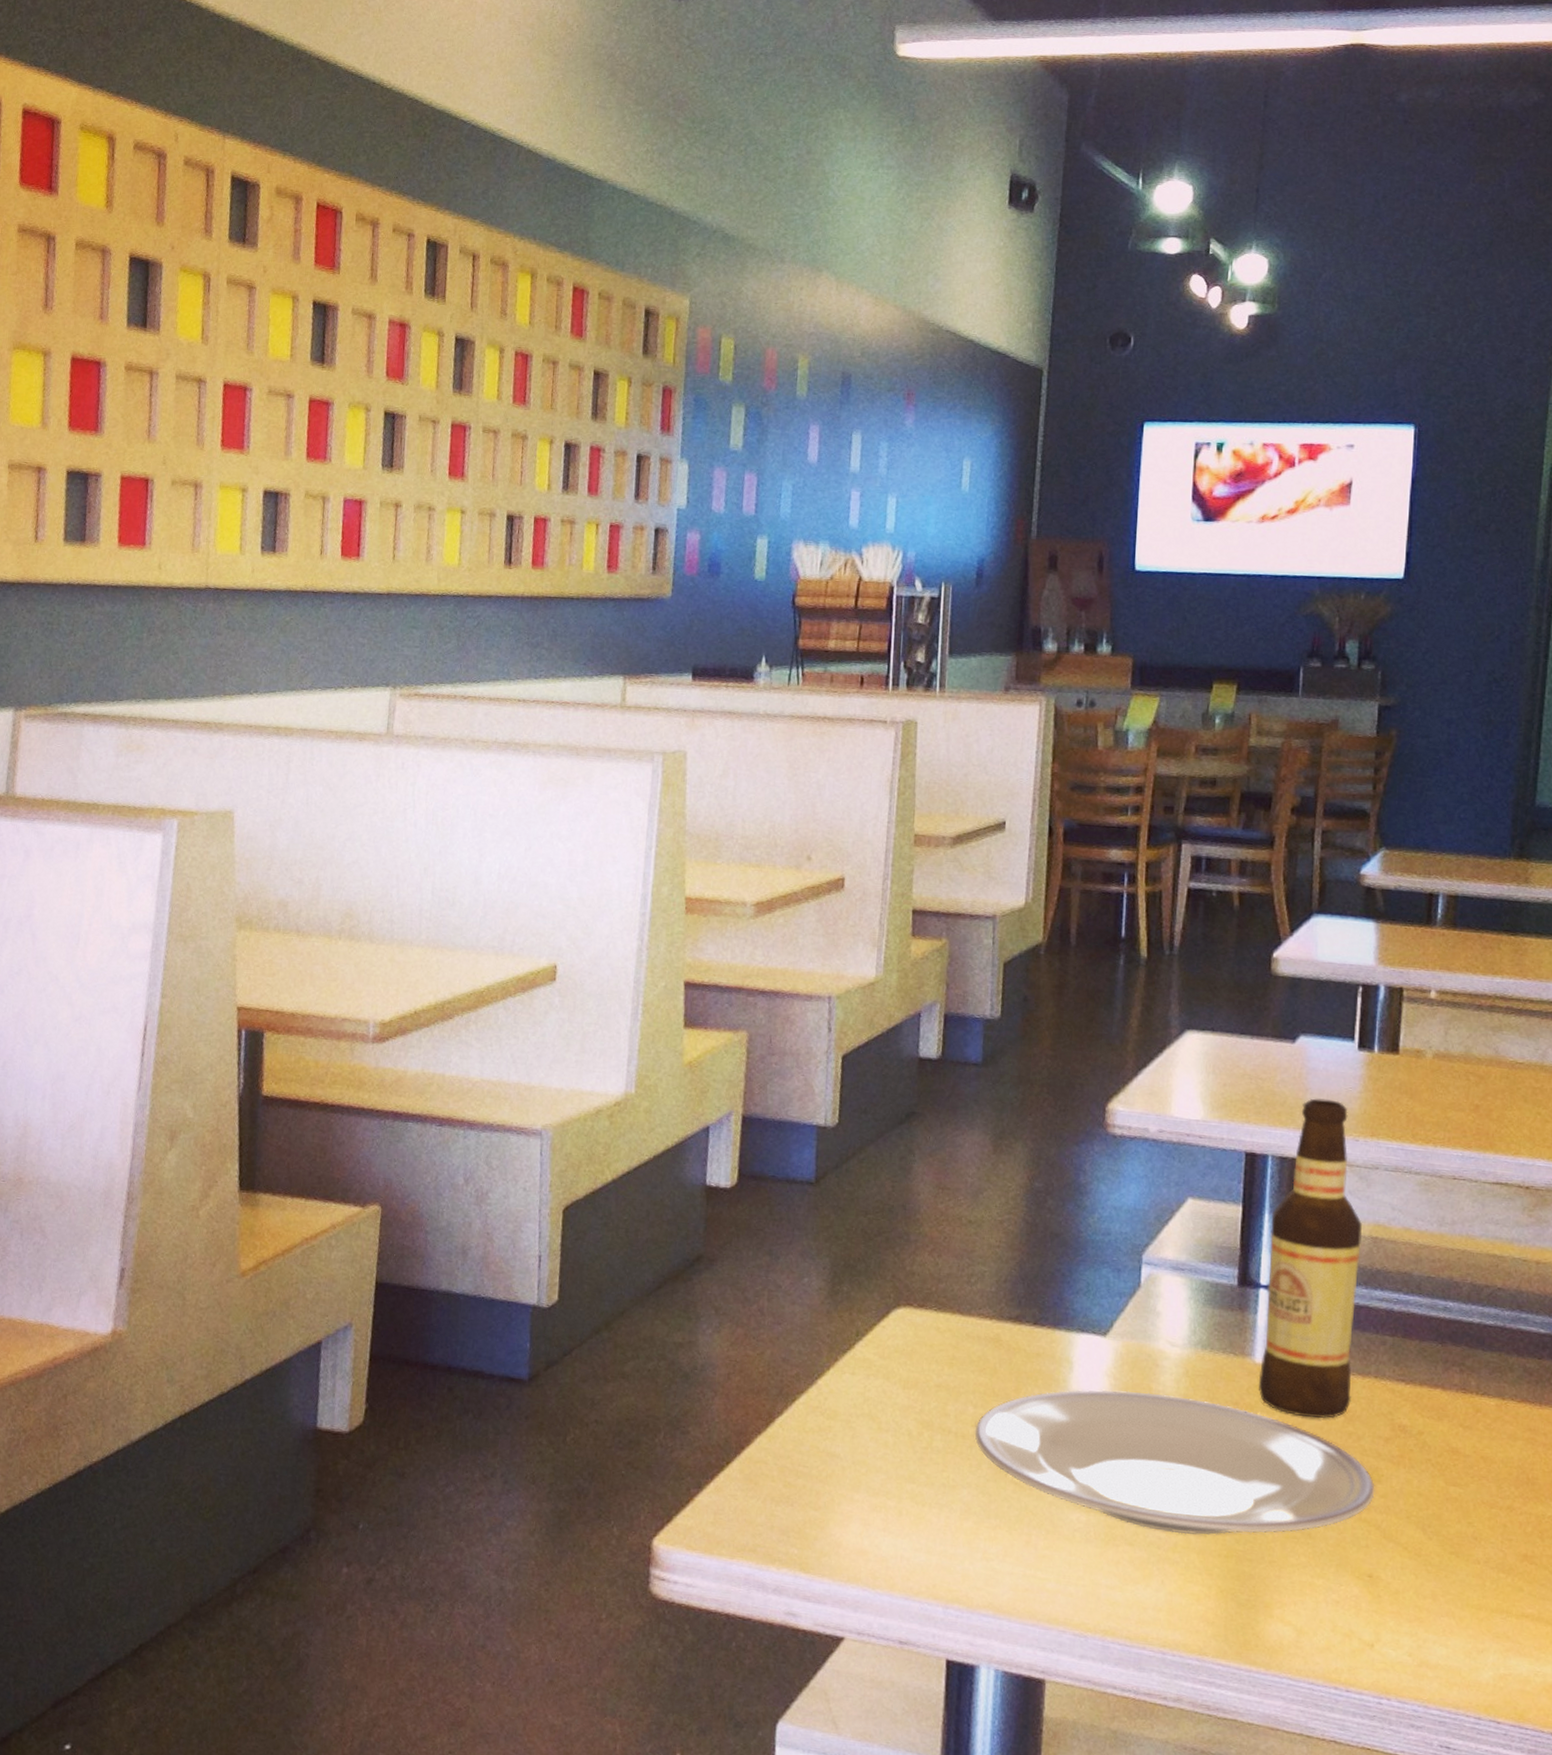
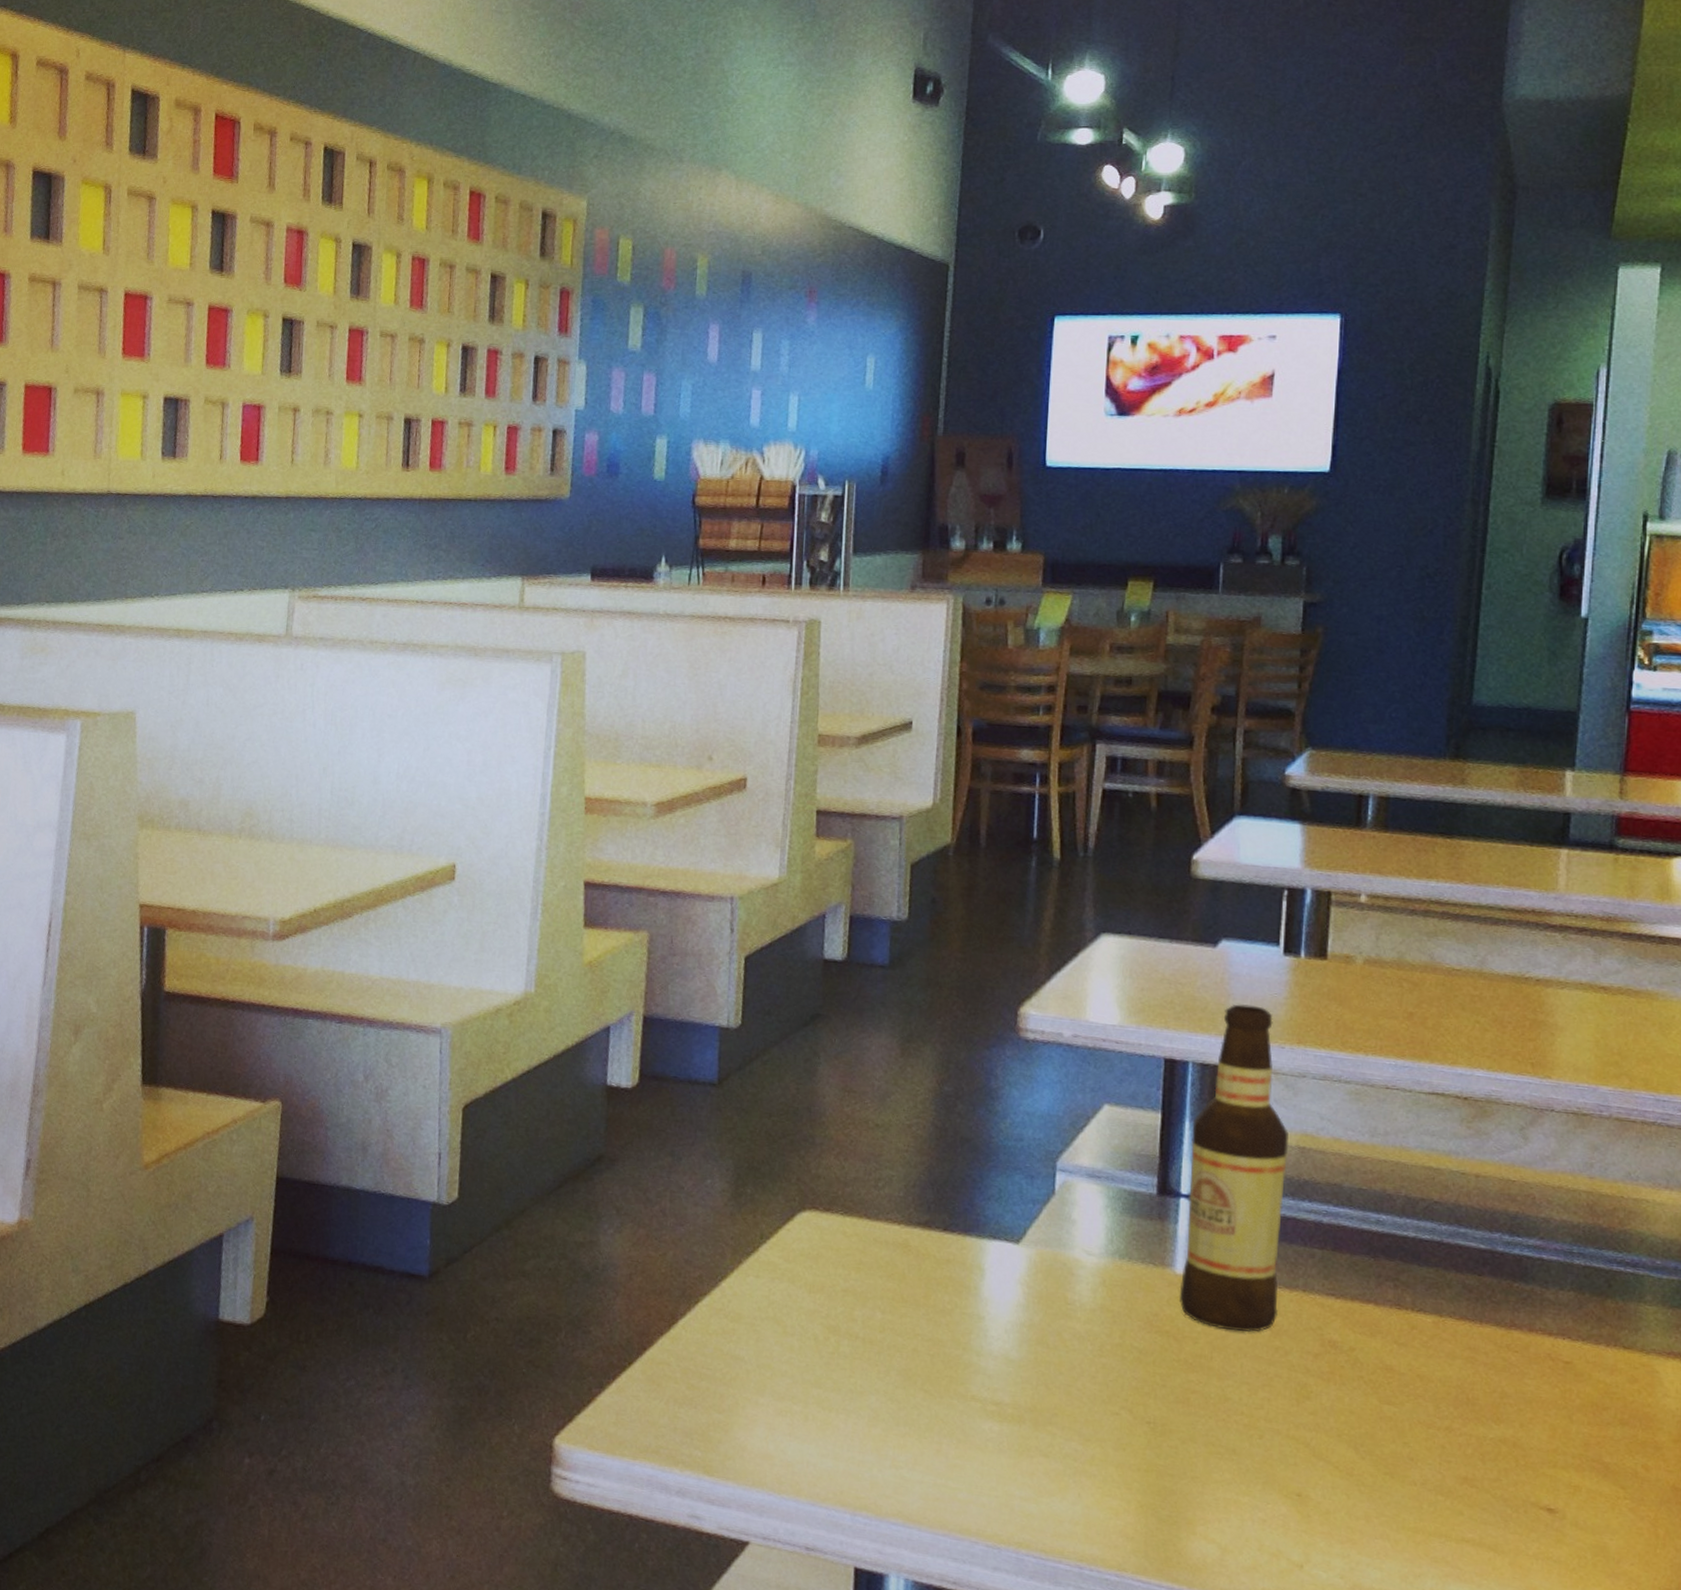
plate: present [974,1389,1375,1535] -> none [882,1297,1304,1449]

